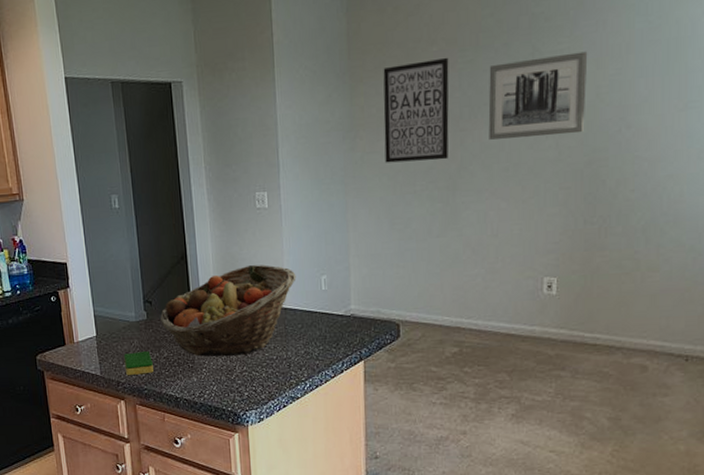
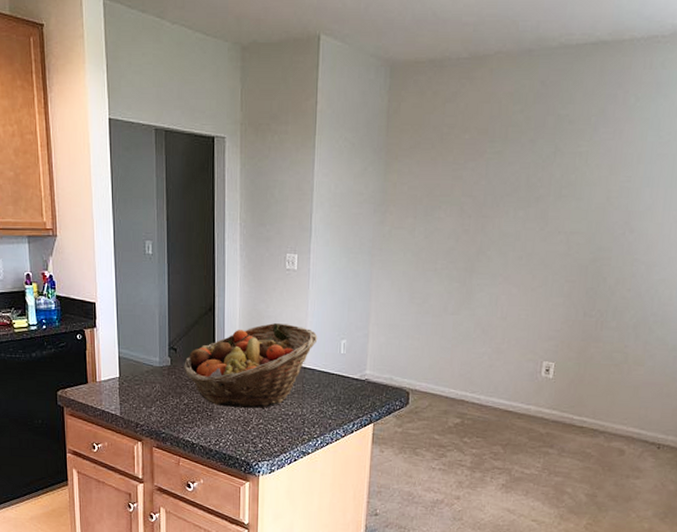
dish sponge: present [123,351,154,375] -> none [144,396,173,418]
wall art: present [383,57,449,163] -> none [411,146,479,243]
wall art: present [488,51,588,140] -> none [507,156,604,232]

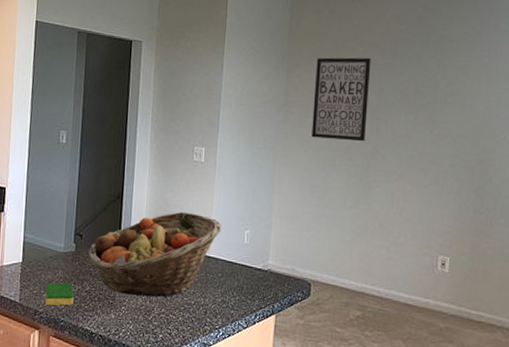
dish sponge: none [144,396,173,418] -> present [45,282,74,306]
wall art: none [411,146,479,243] -> present [311,57,371,142]

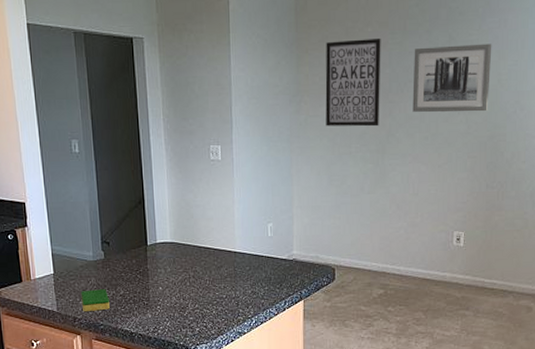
fruit basket: present [88,212,222,298] -> none [117,212,246,296]
wall art: none [399,69,482,136] -> present [412,43,492,113]

